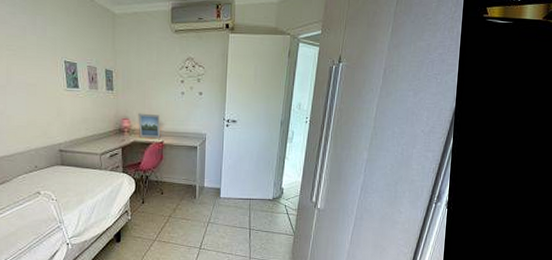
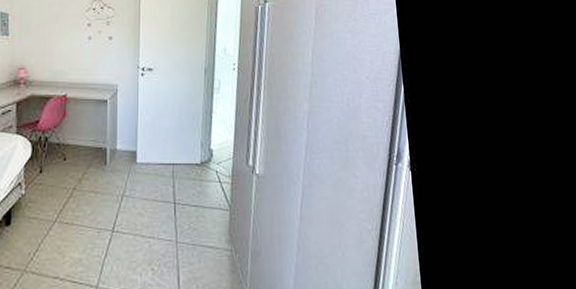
picture frame: present [138,113,161,139] -> none [36,61,64,92]

